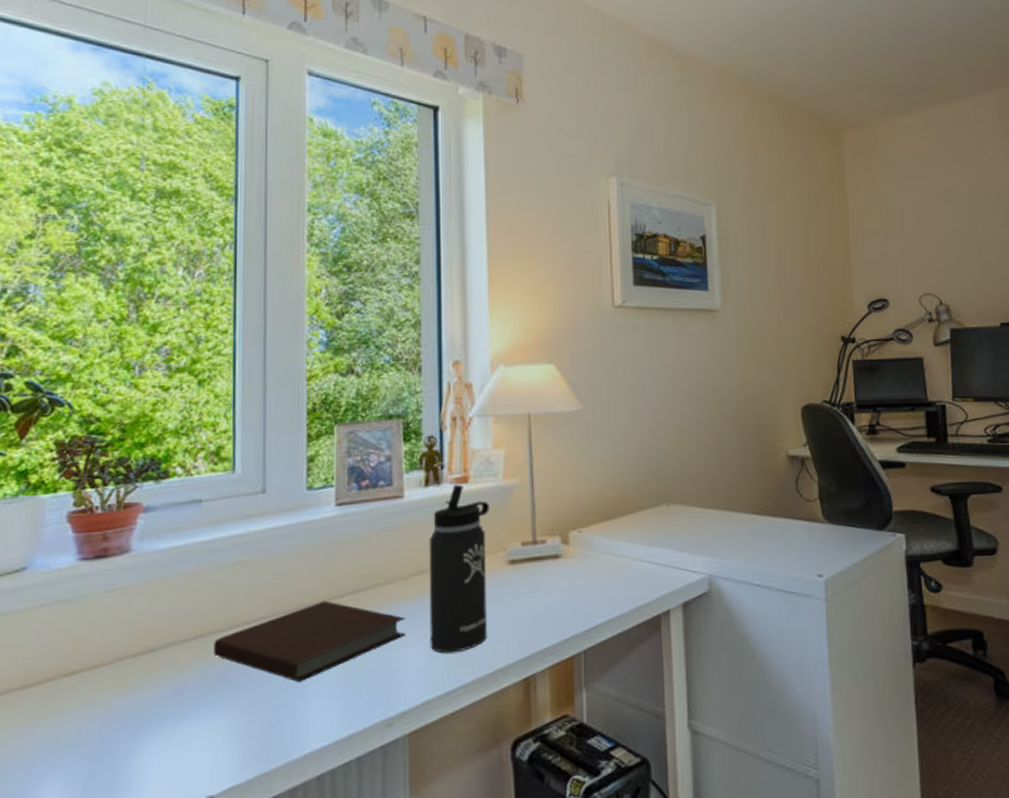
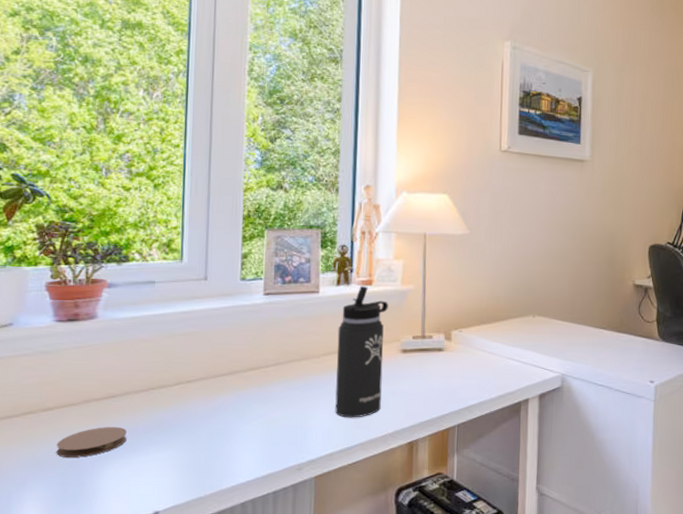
coaster: none [82,689,170,735] -> present [56,427,127,458]
notebook: present [214,600,406,682] -> none [162,369,317,430]

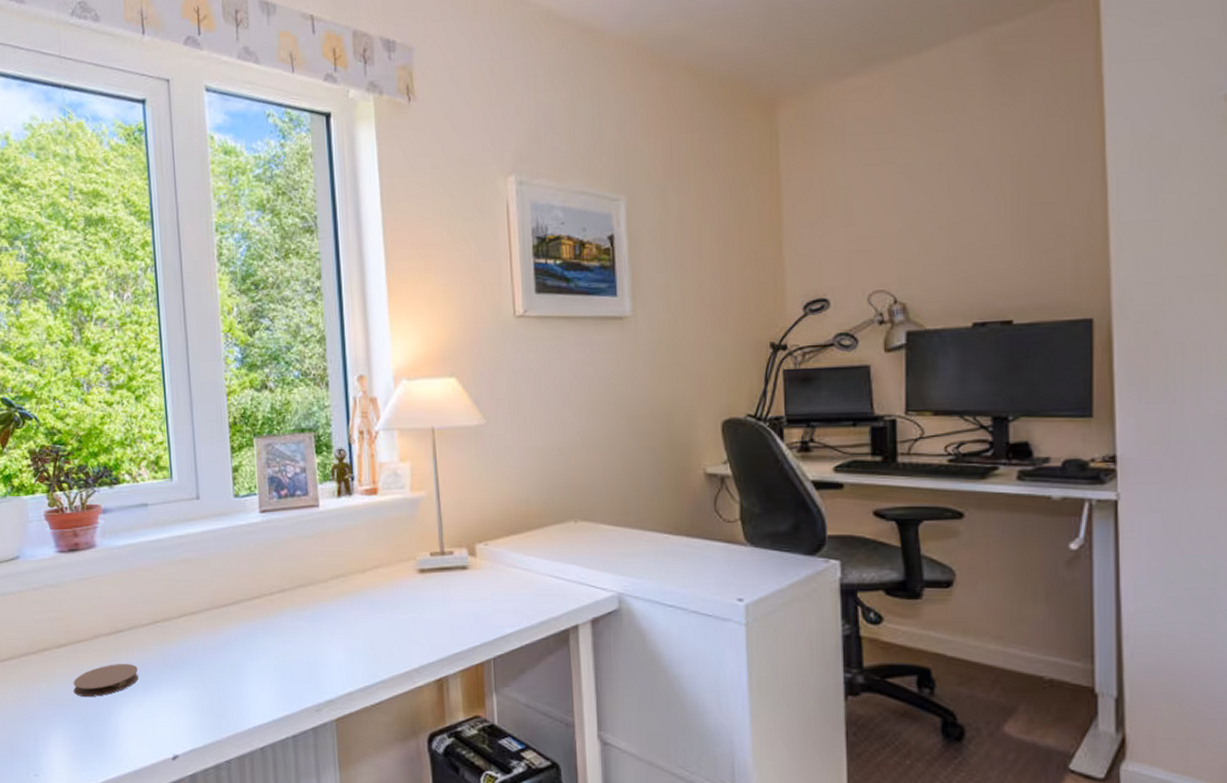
thermos bottle: present [335,285,388,418] -> none [344,495,401,651]

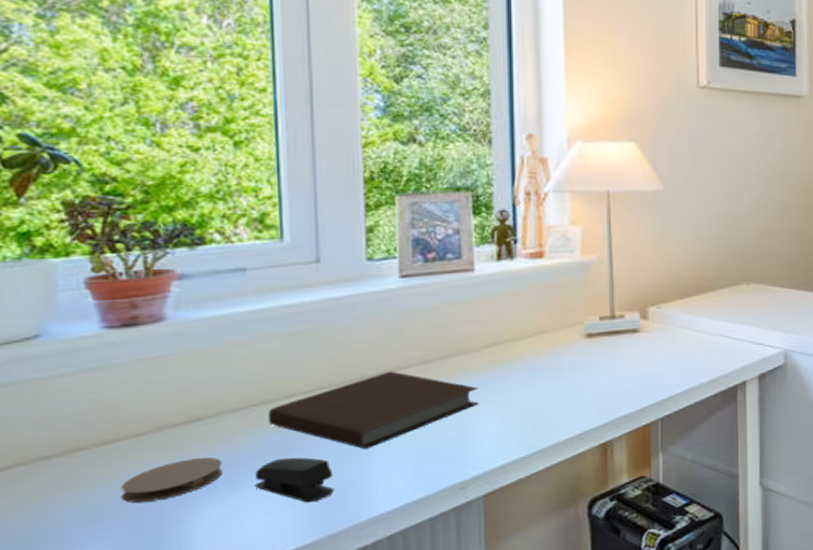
stapler: none [160,669,219,710] -> present [254,457,335,503]
notebook: none [168,597,328,666] -> present [268,371,479,449]

